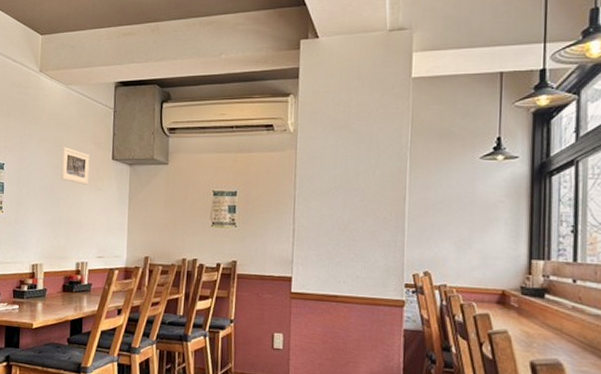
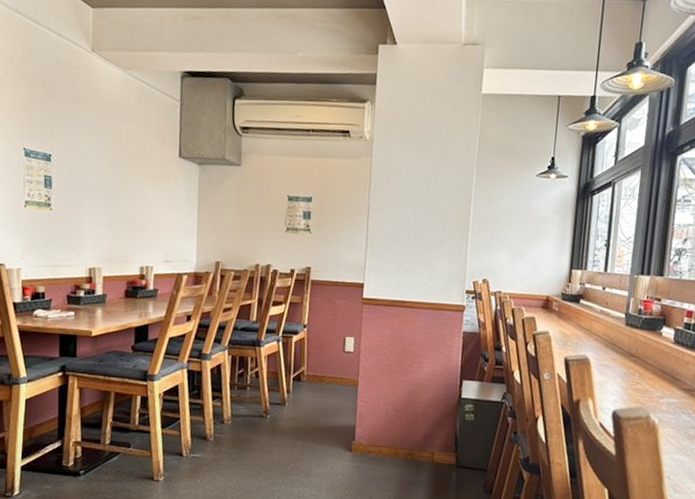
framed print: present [60,147,90,185] -> none [120,140,154,183]

